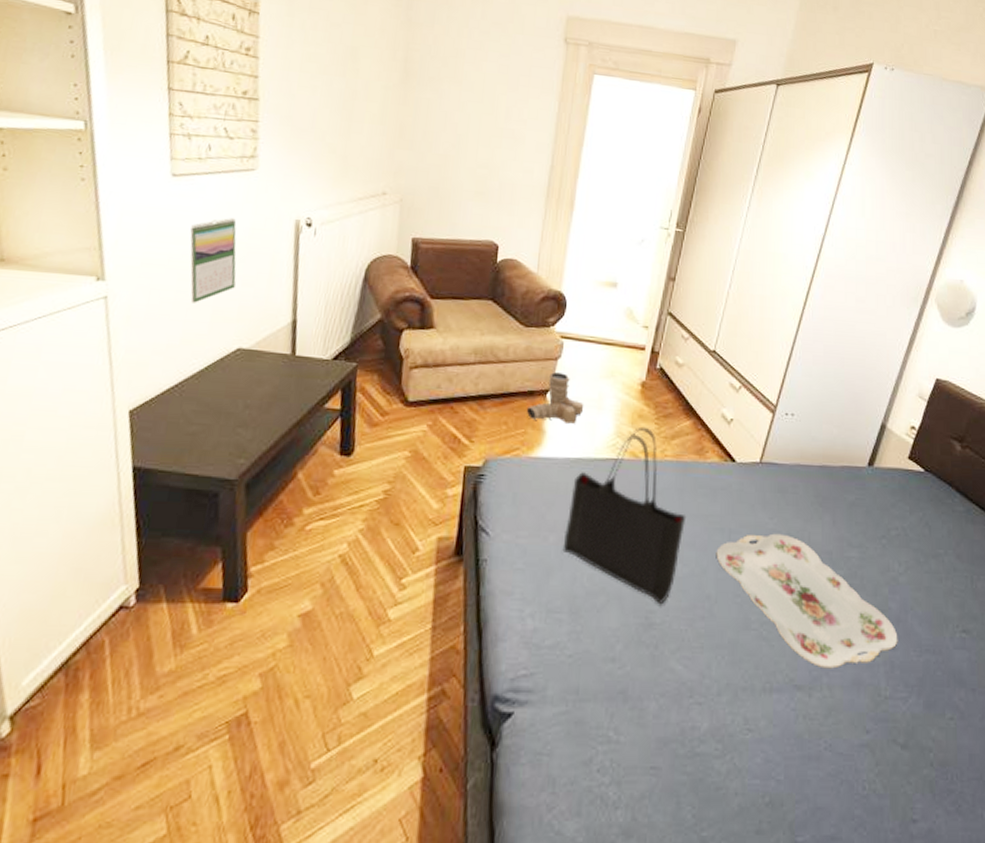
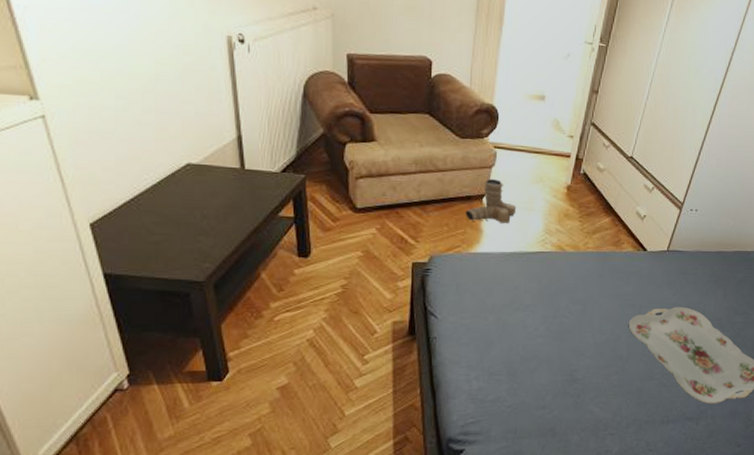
calendar: present [190,218,237,303] -> none [119,34,175,121]
tote bag: present [562,426,687,605] -> none [500,224,605,365]

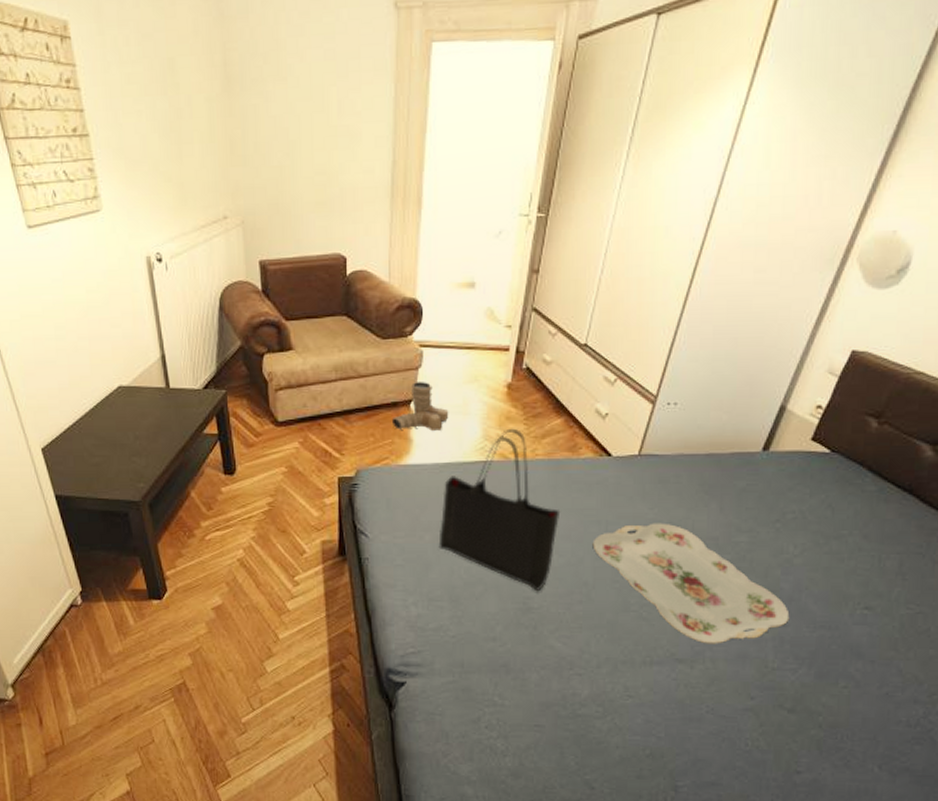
tote bag: none [500,224,605,365] -> present [438,428,561,592]

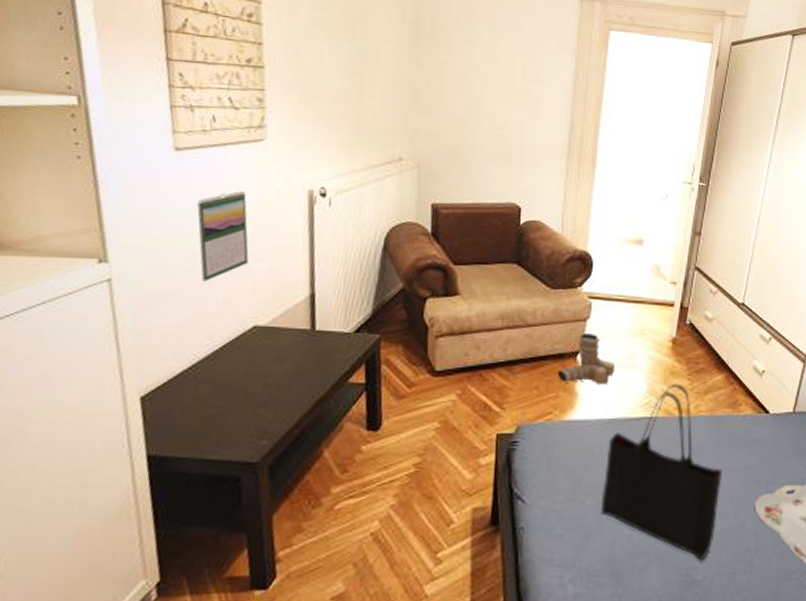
calendar: none [55,263,105,348] -> present [197,191,249,281]

